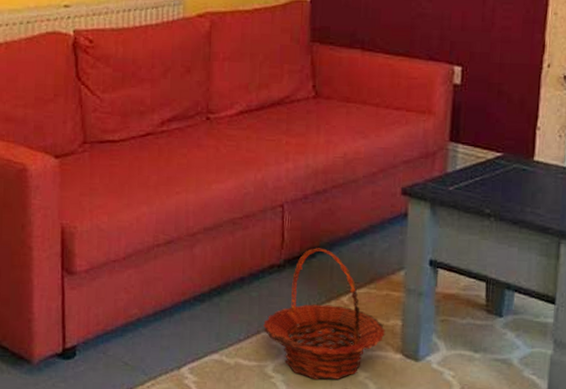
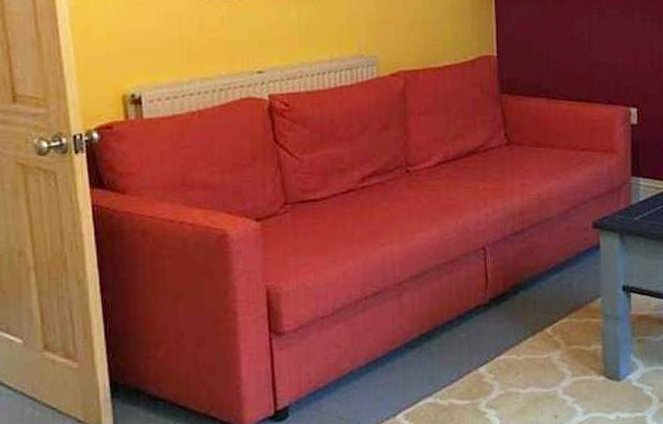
basket: present [263,248,386,380] -> none [474,284,589,410]

